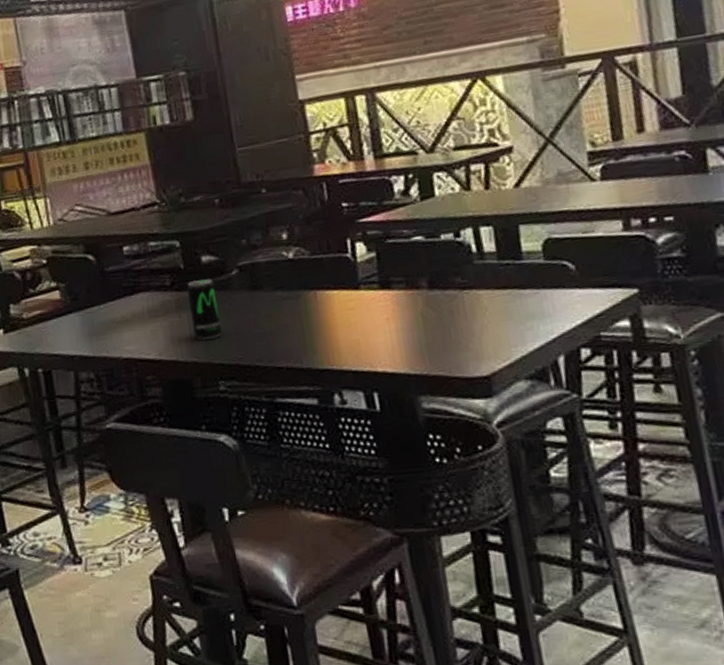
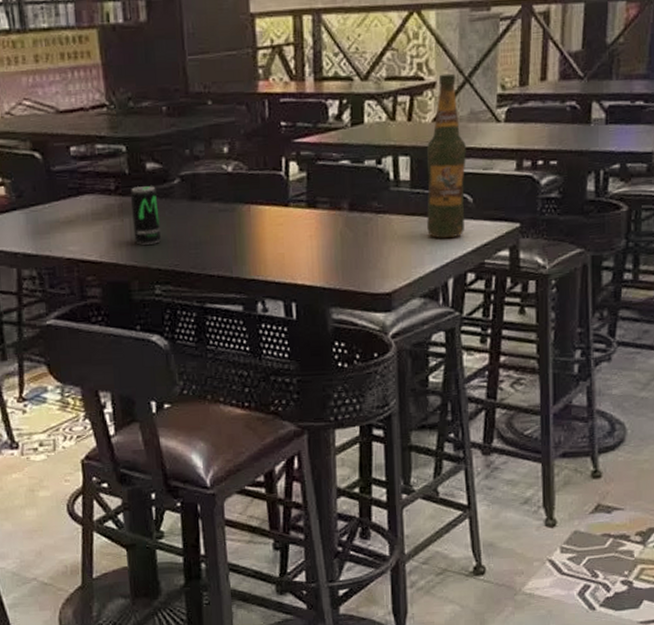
beer bottle: none [511,135,570,312] -> present [426,73,466,239]

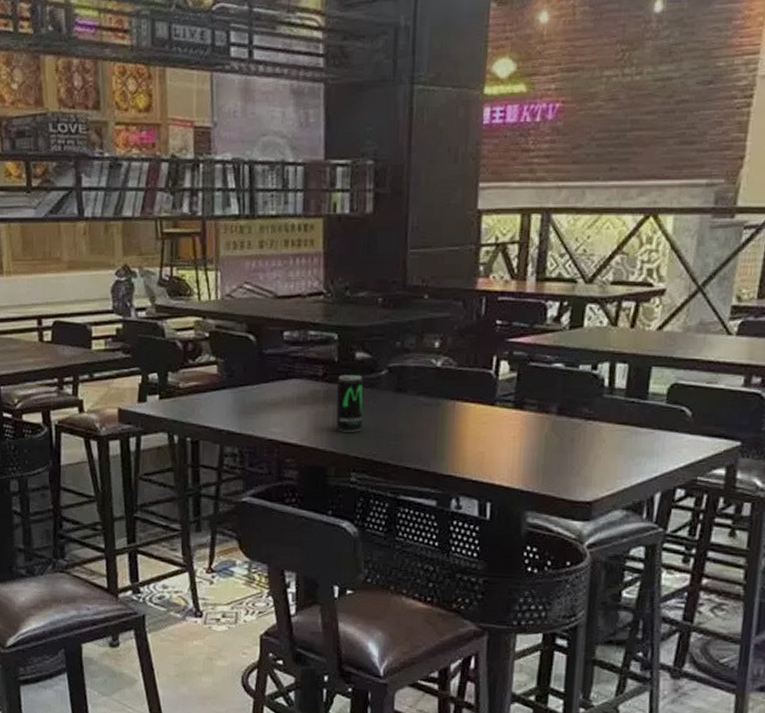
beer bottle: present [426,73,466,239] -> none [637,281,691,452]

